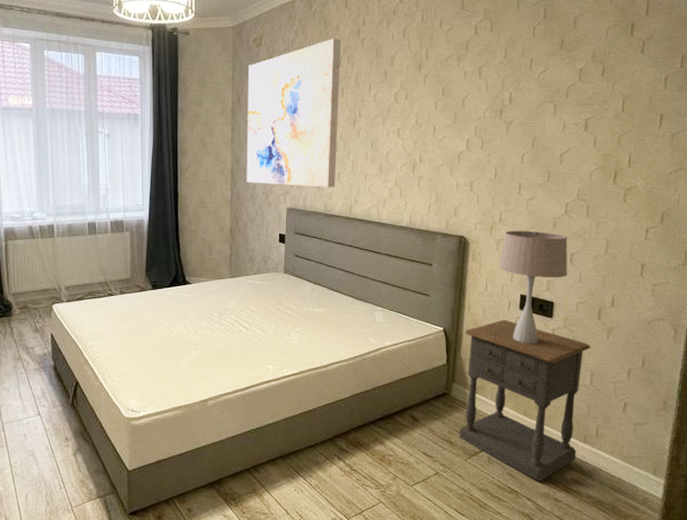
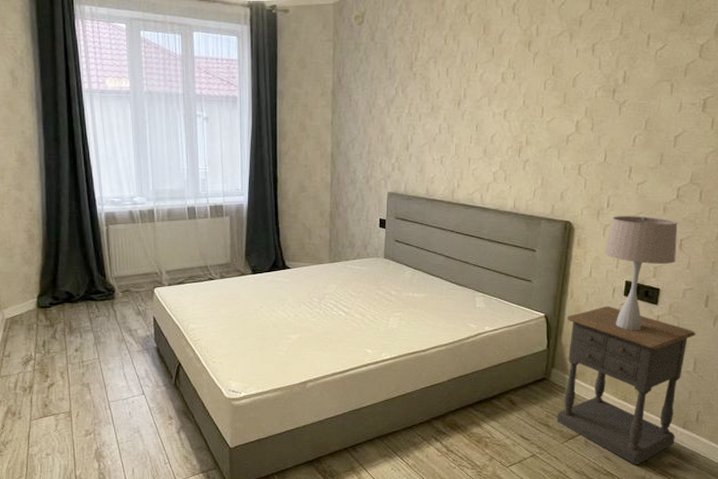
wall art: present [246,38,341,188] -> none [347,15,447,172]

